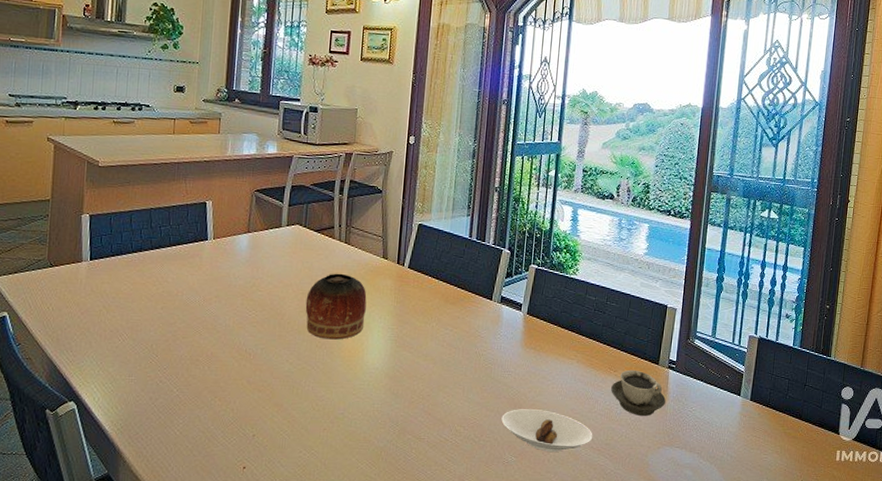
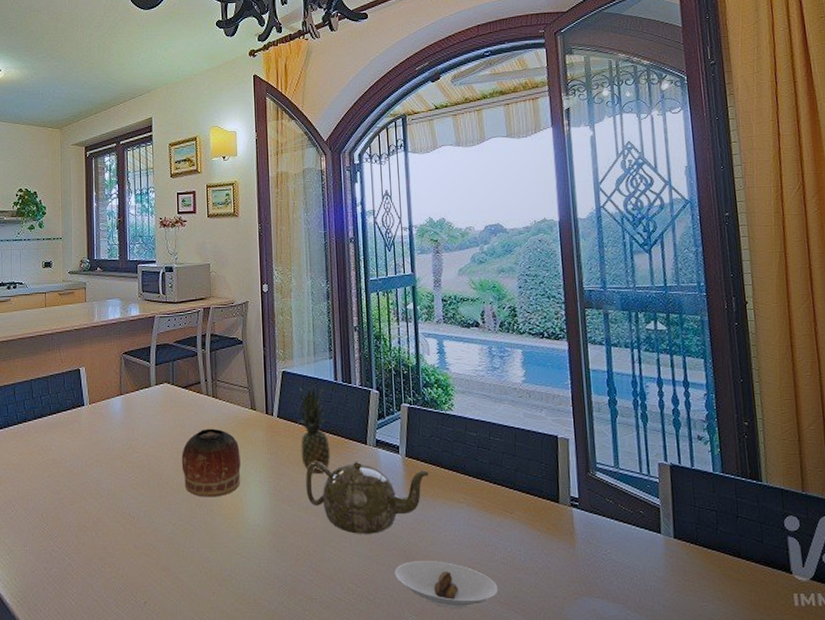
fruit: none [427,240,457,324] -> present [295,385,330,473]
teapot: none [428,313,546,383] -> present [306,461,429,534]
cup: present [611,369,666,416] -> none [510,510,574,562]

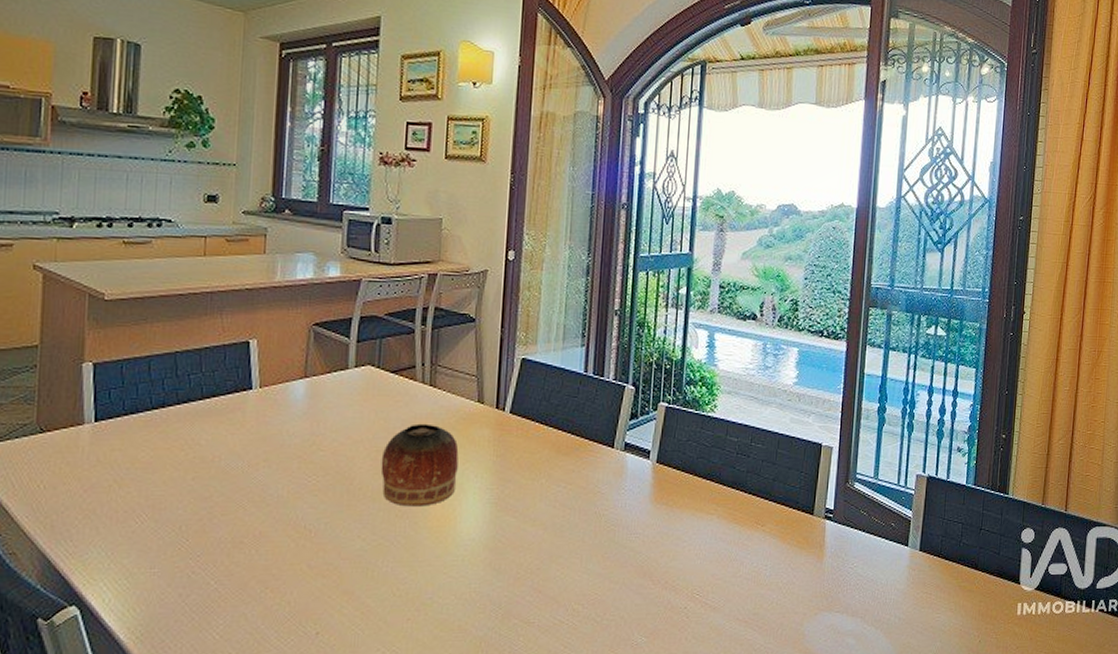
fruit: present [295,385,330,473] -> none [533,377,570,480]
teapot: present [306,461,429,534] -> none [536,466,680,549]
saucer: present [394,561,499,608] -> none [628,577,739,628]

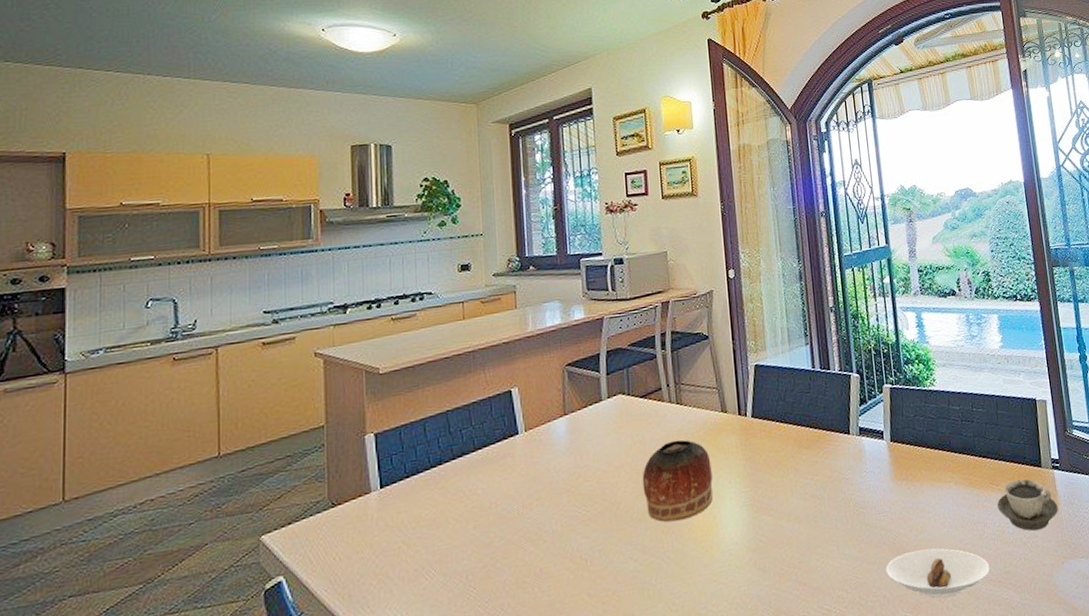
saucer: none [628,577,739,628] -> present [886,548,990,598]
cup: none [758,522,822,577] -> present [997,478,1058,531]

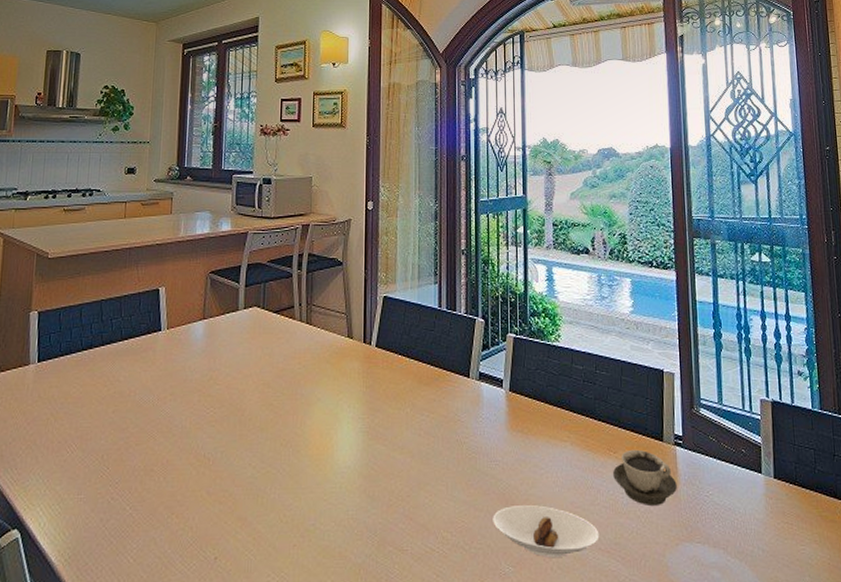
bowl: present [642,439,713,522] -> none [267,358,333,436]

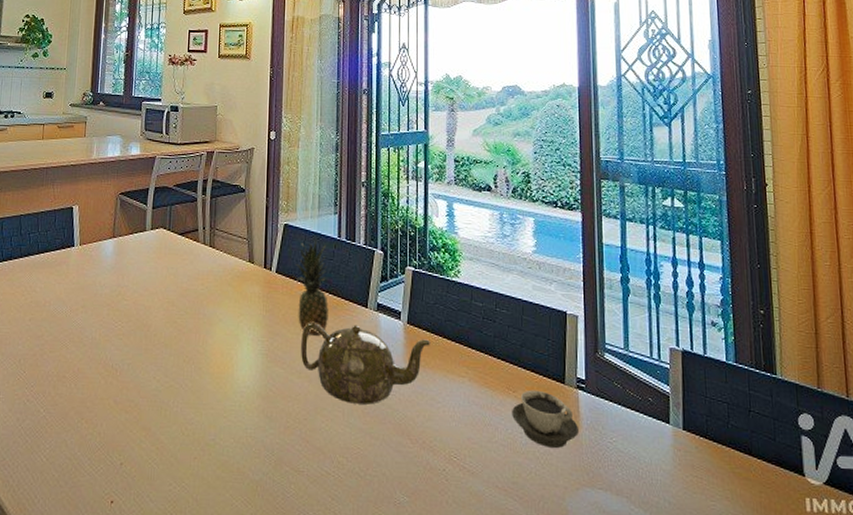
fruit: none [395,312,430,409] -> present [295,241,328,336]
teapot: none [403,395,532,476] -> present [301,322,430,405]
saucer: present [493,505,600,557] -> none [388,437,497,491]

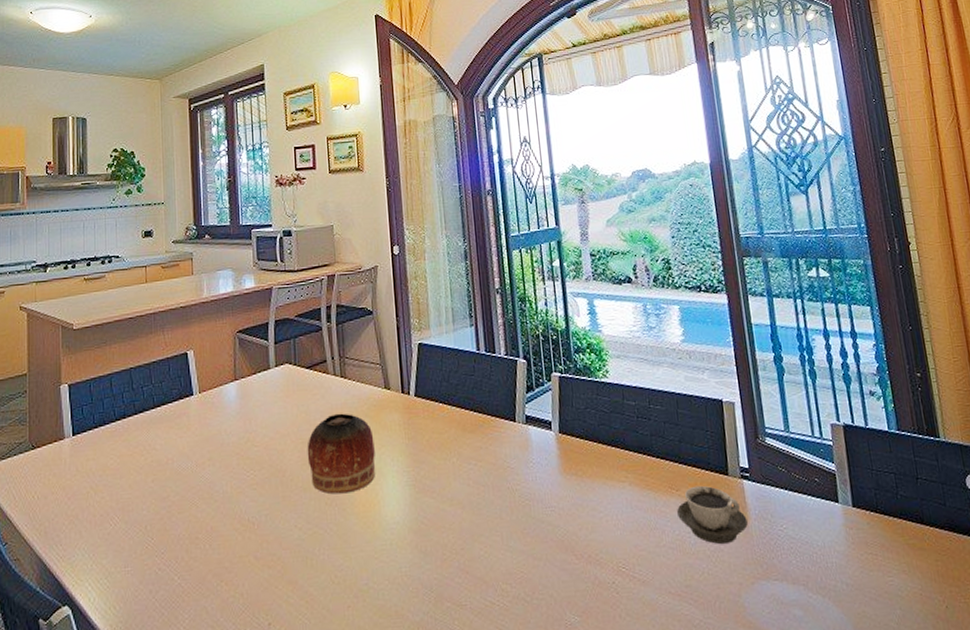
bowl: none [171,279,234,354] -> present [307,413,375,494]
fruit: present [295,241,328,336] -> none [434,357,476,459]
teapot: present [301,322,430,405] -> none [449,441,585,526]

